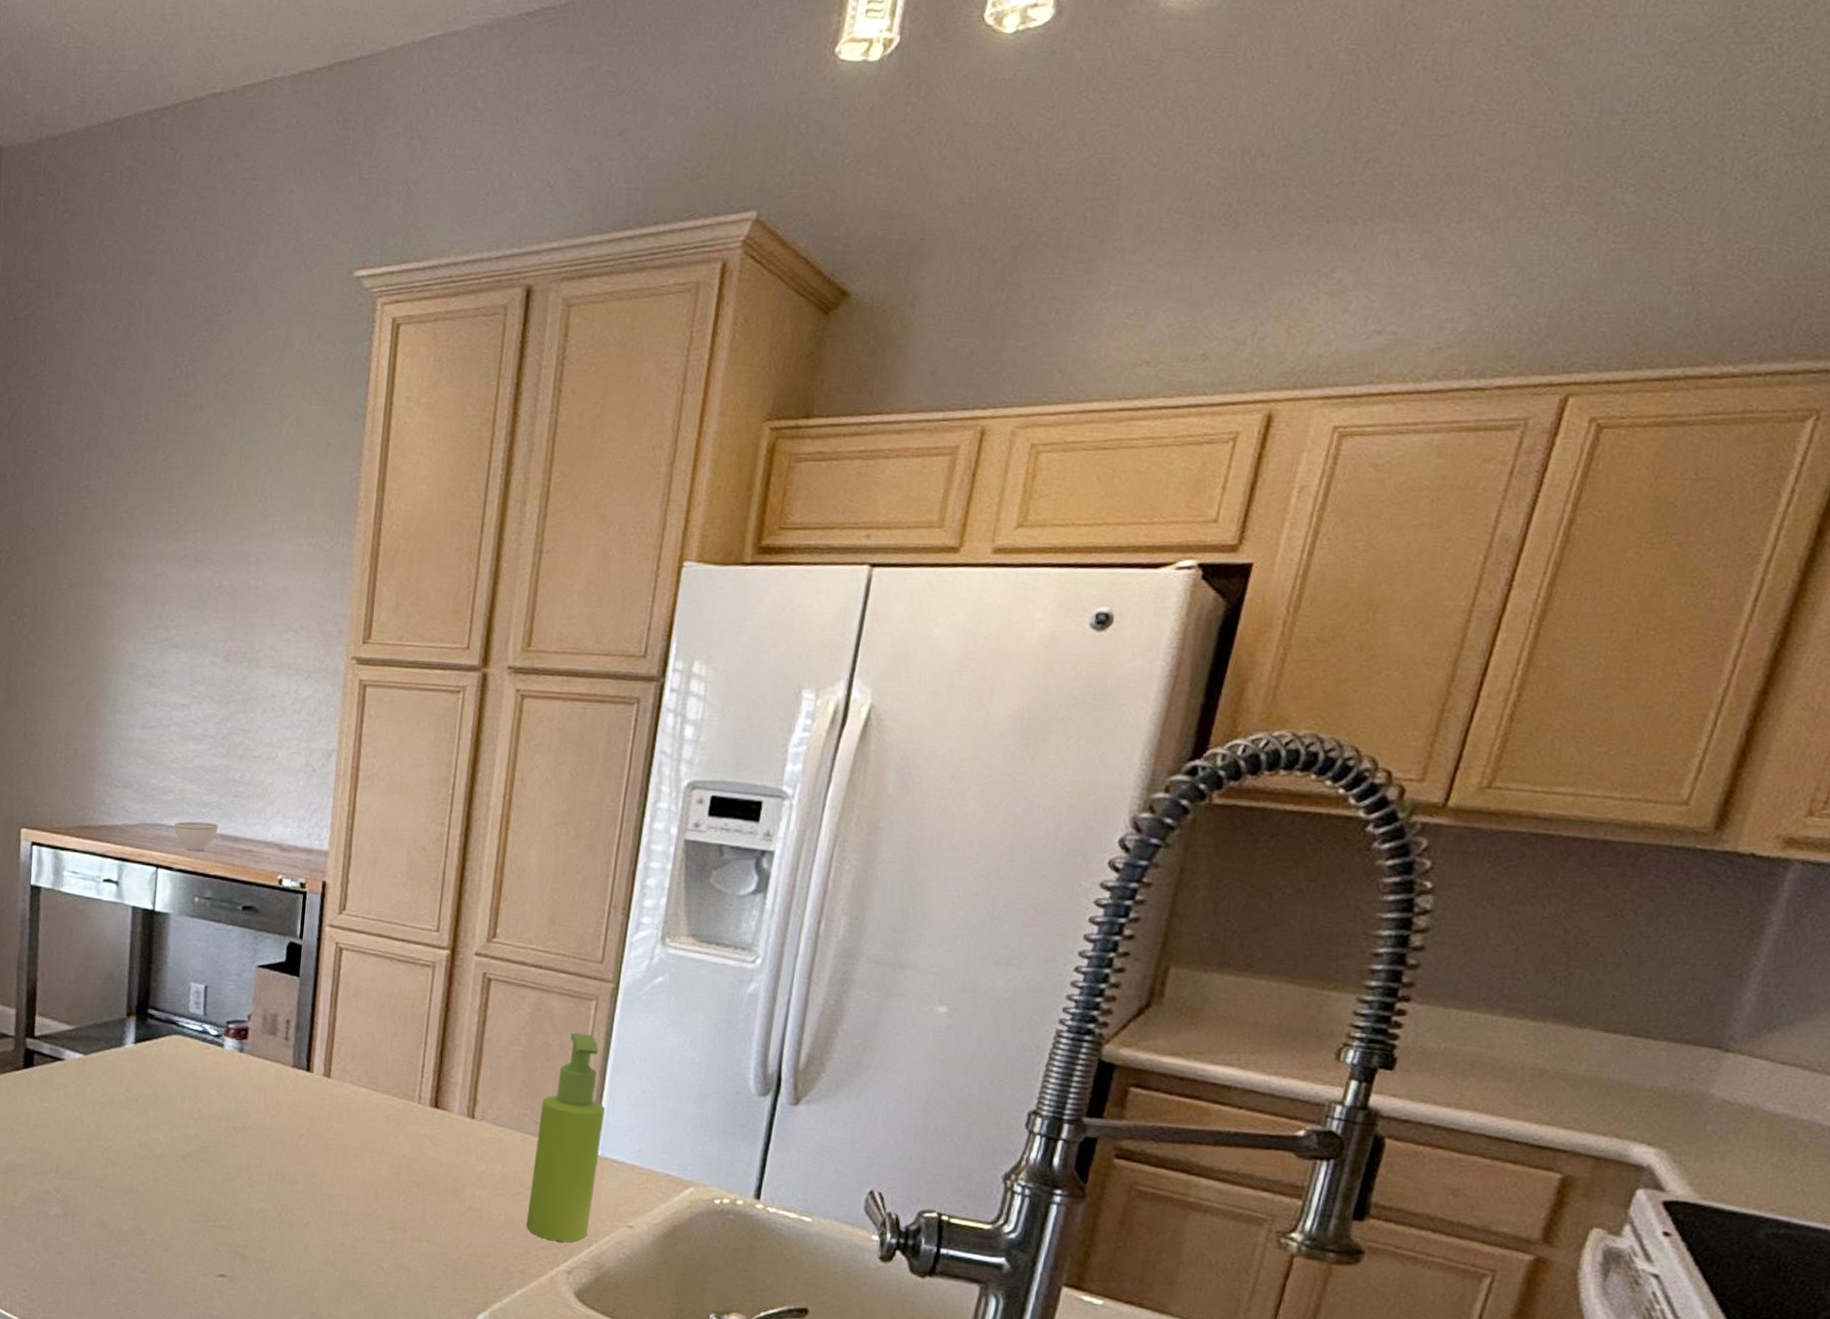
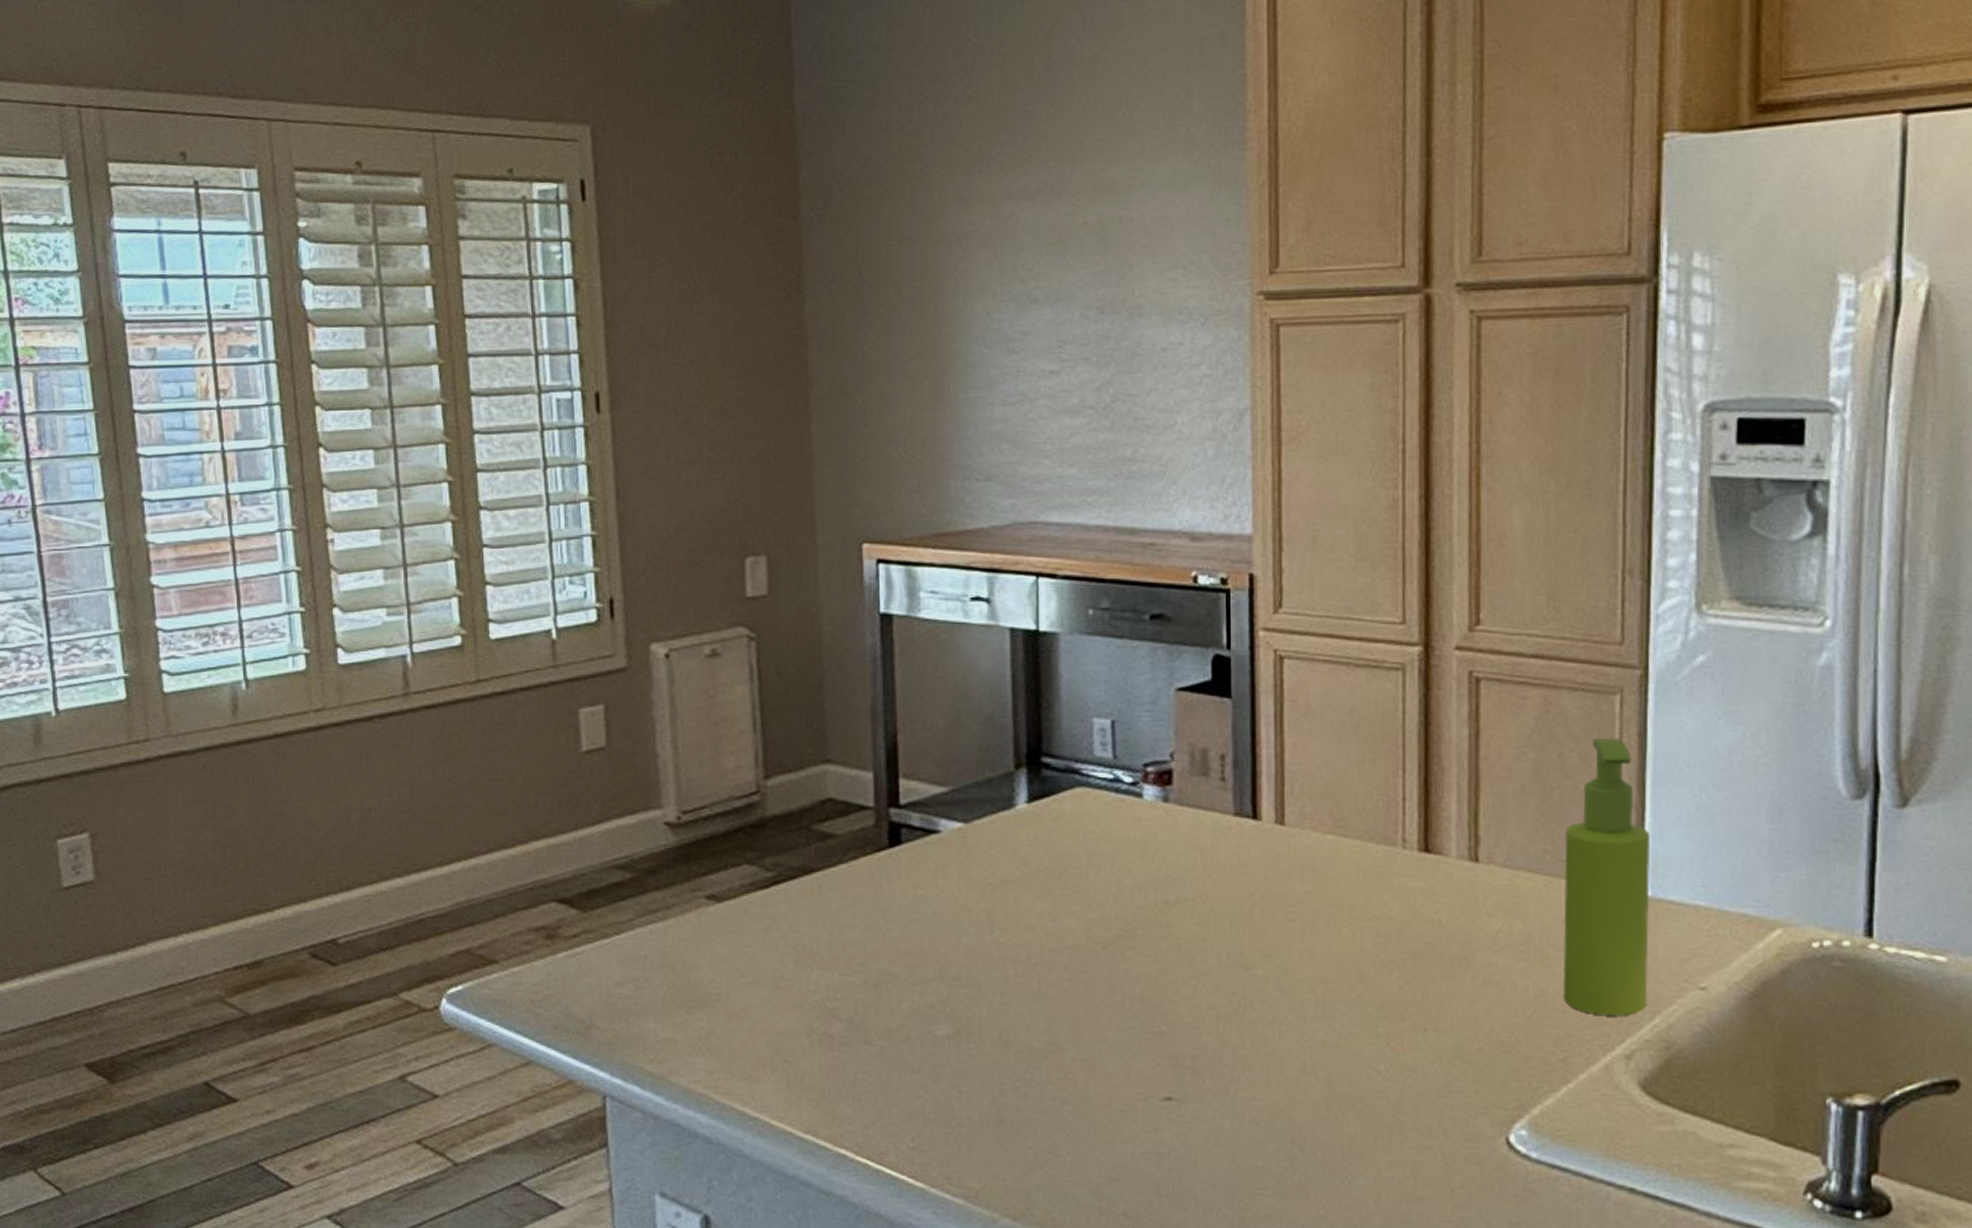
bowl: present [173,821,220,852] -> none [1053,514,1111,552]

